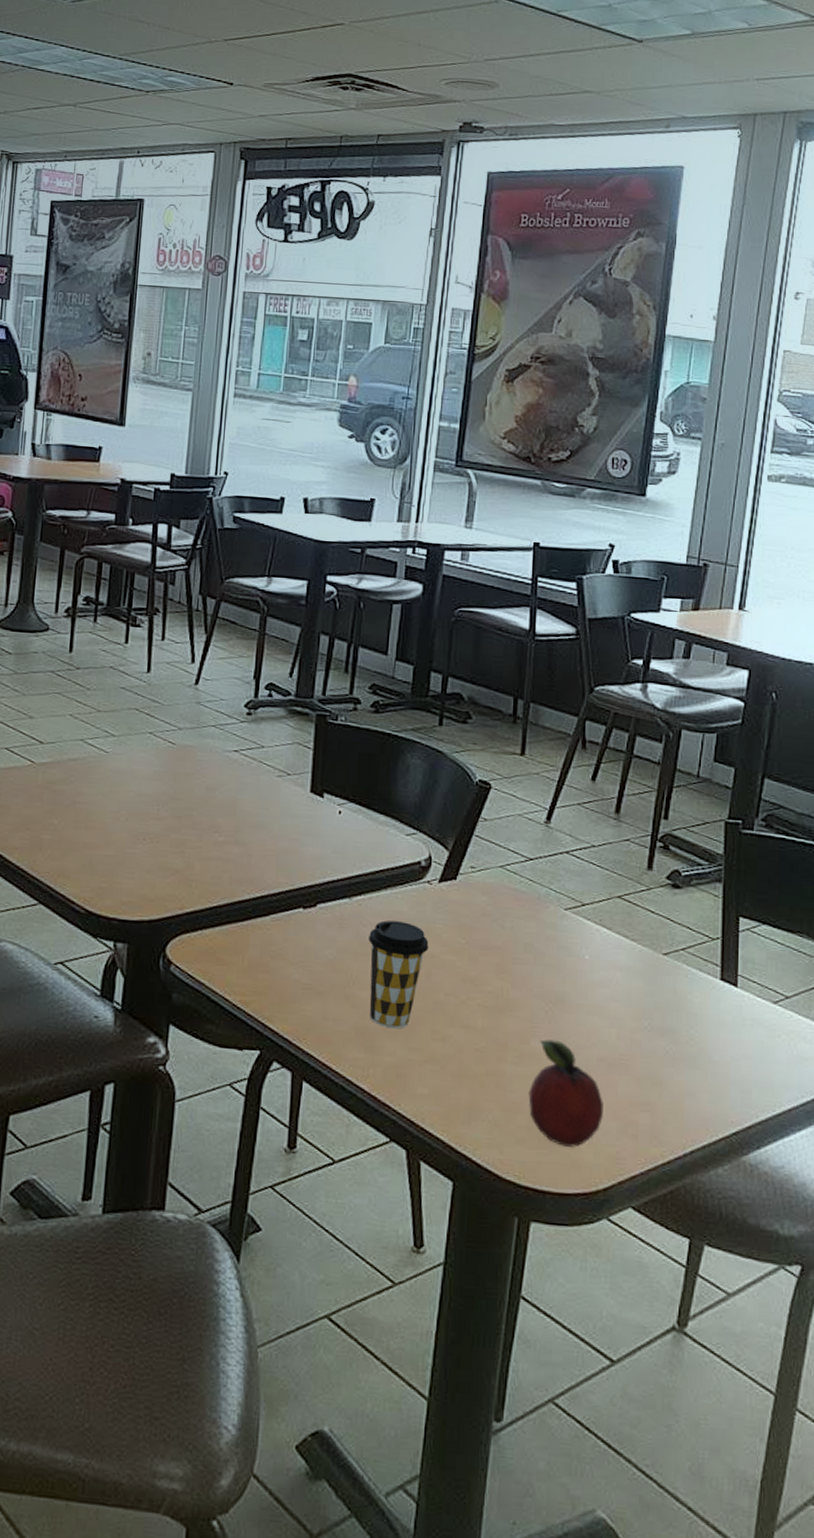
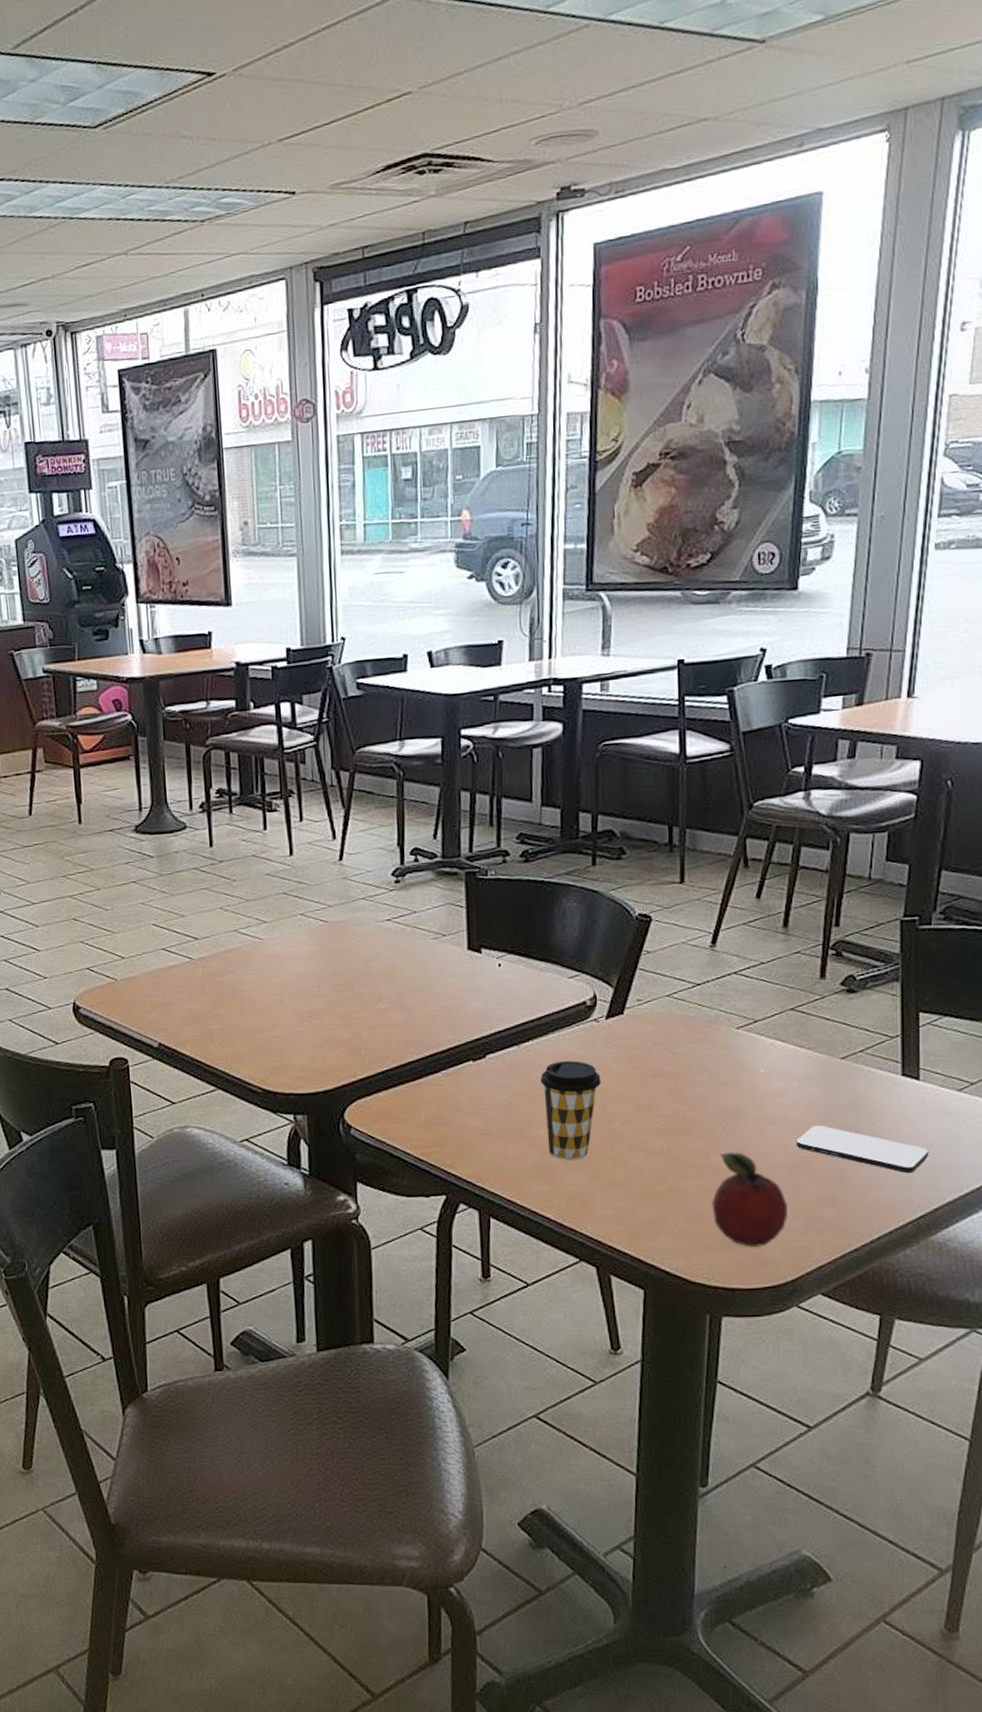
smartphone: none [615,1022,744,1084] -> present [796,1125,929,1173]

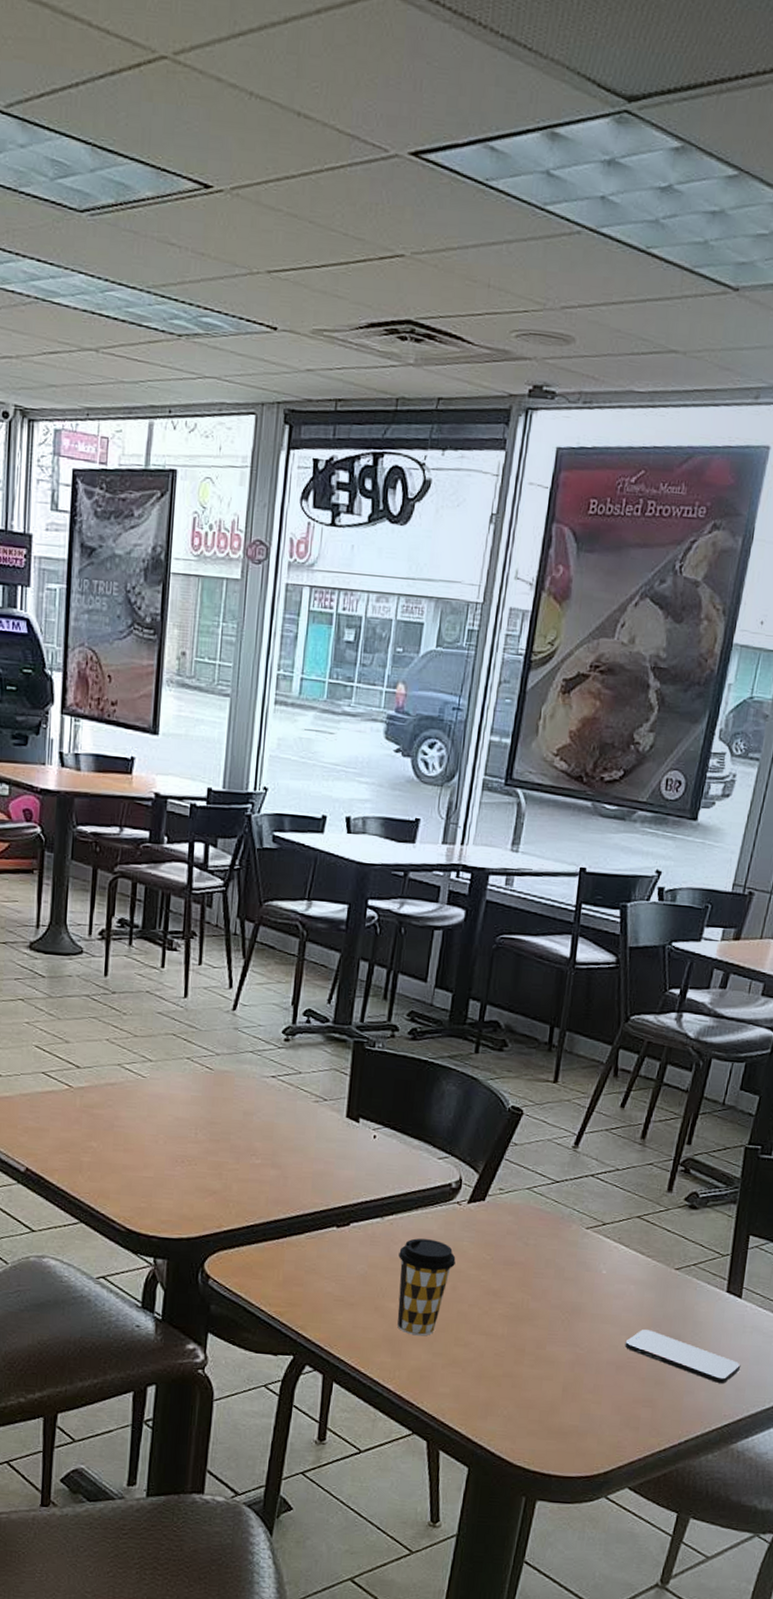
fruit: present [712,1152,788,1247] -> none [541,1345,610,1438]

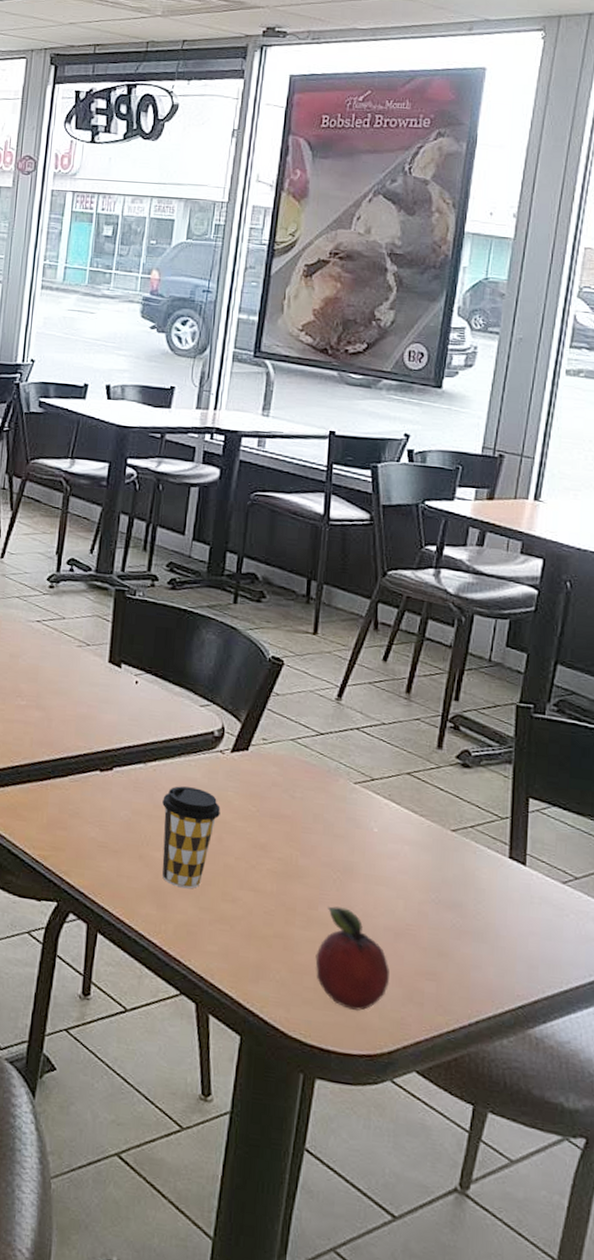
fruit: none [541,1345,610,1438] -> present [315,906,390,1011]
smartphone: present [625,1329,741,1383] -> none [402,894,532,959]

